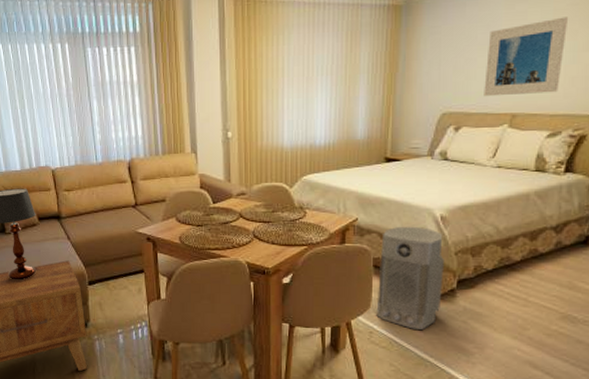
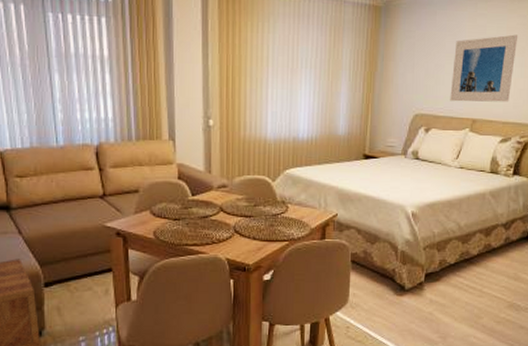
air purifier: present [376,226,444,330] -> none [353,222,414,322]

